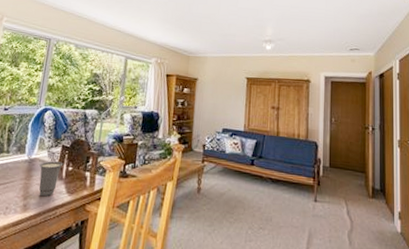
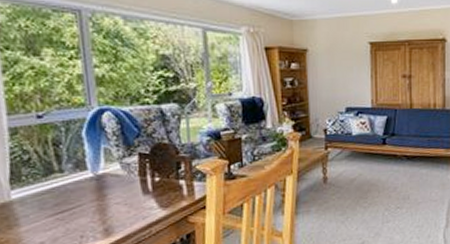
cup: present [39,161,63,197] -> none [112,173,146,217]

